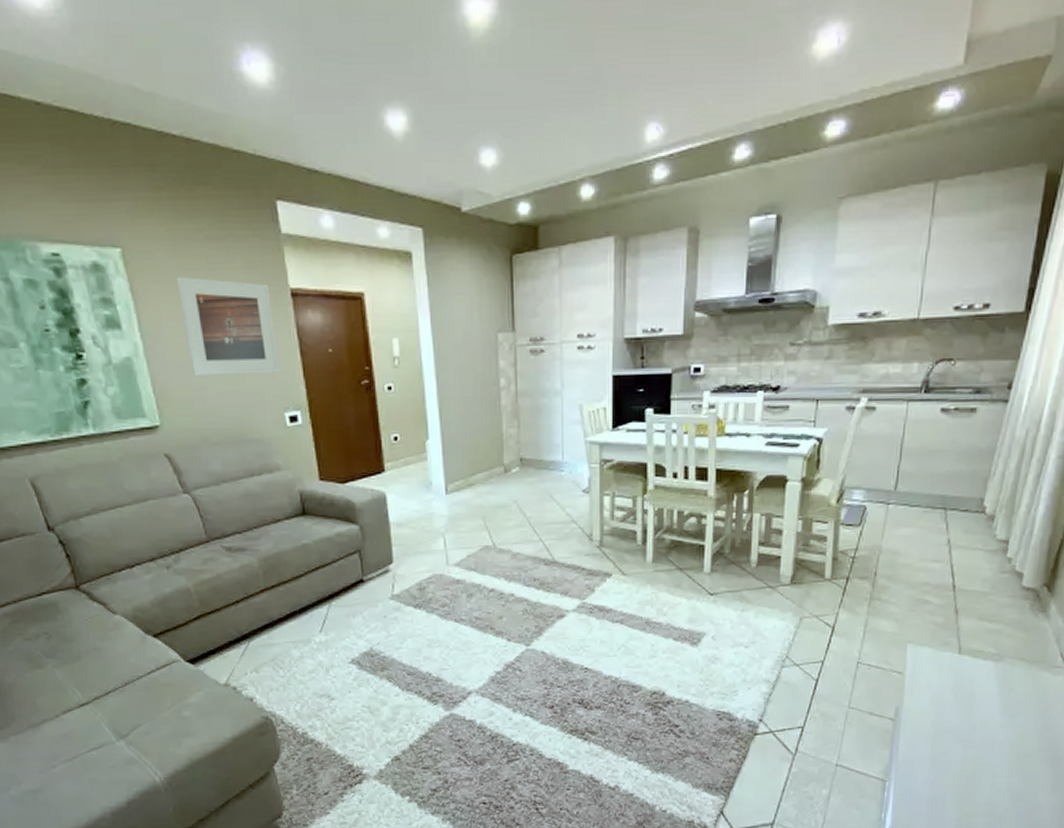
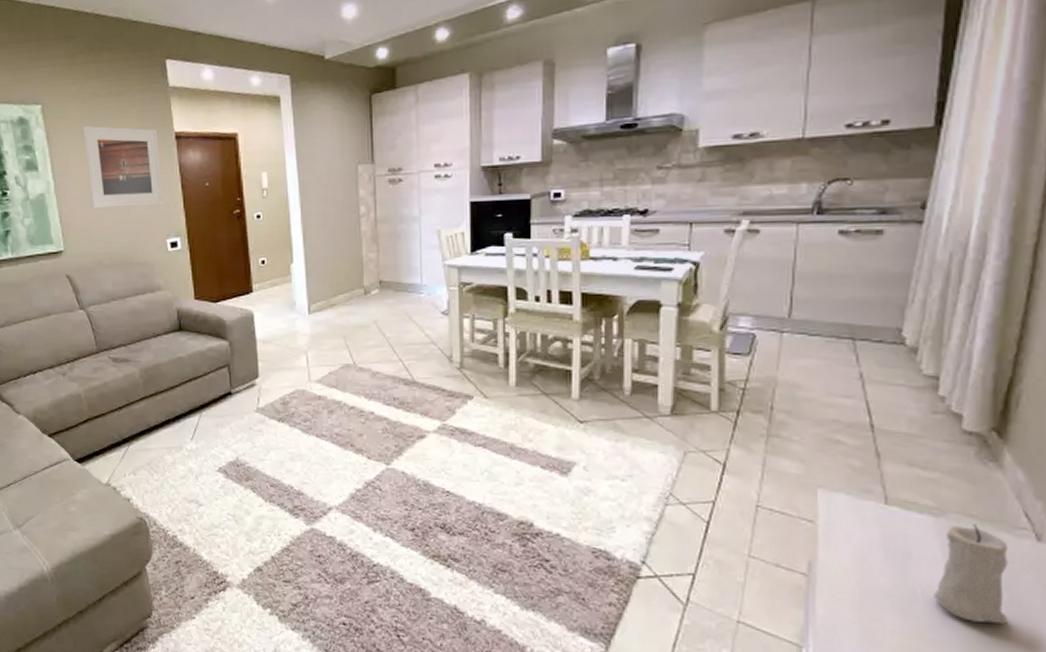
candle: none [988,666,1047,747] -> present [933,524,1008,625]

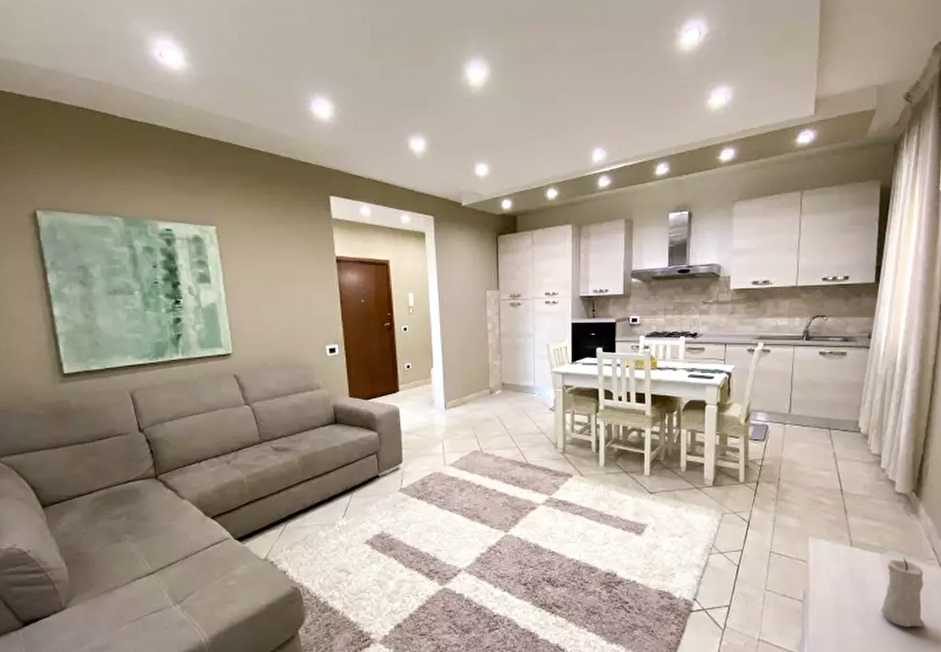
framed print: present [83,125,163,209] -> none [254,247,324,318]

